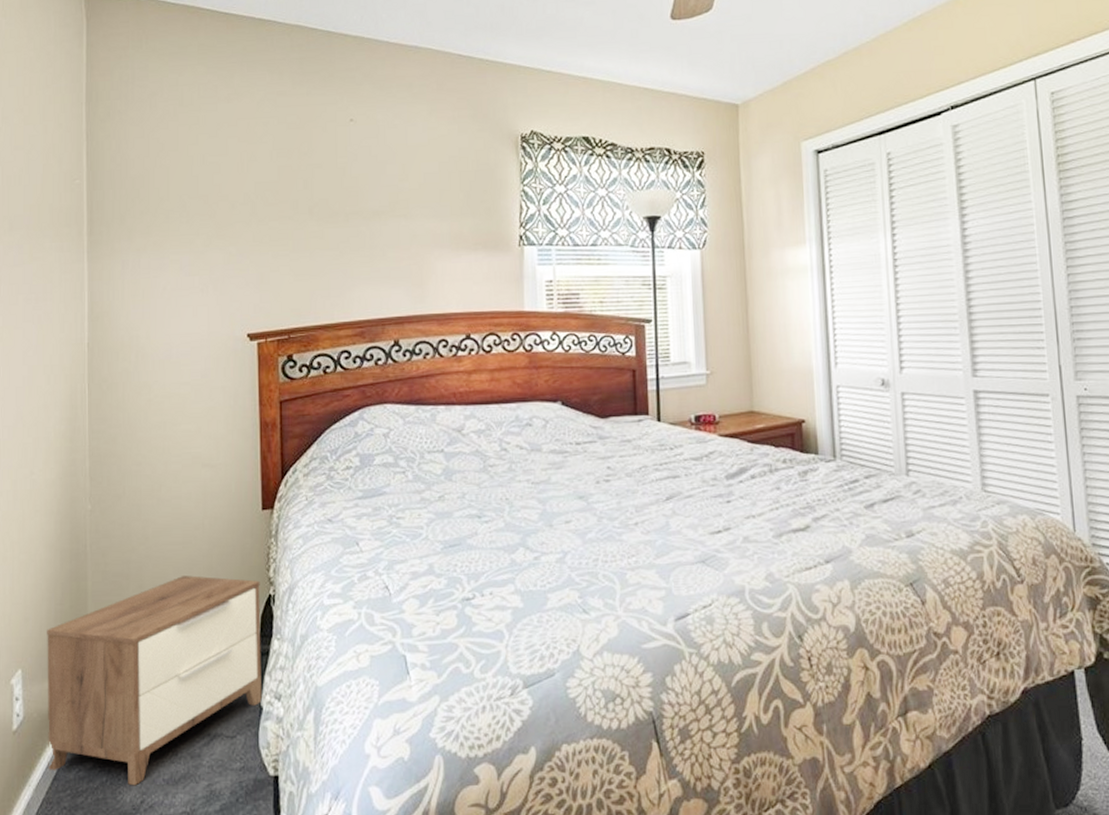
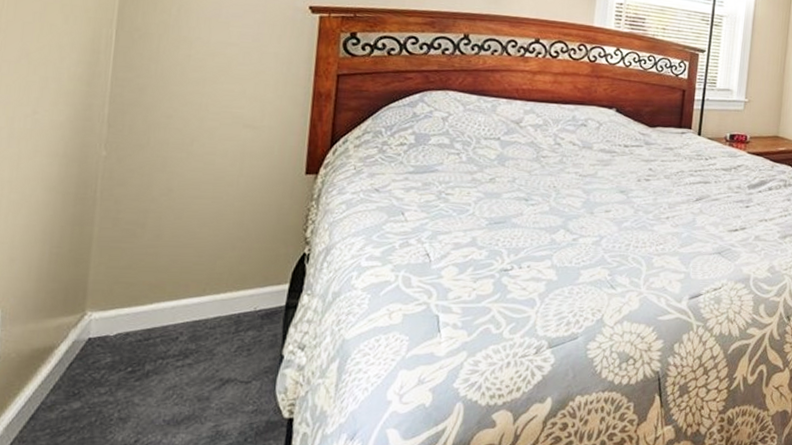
nightstand: present [47,575,262,786] -> none [24,229,295,426]

